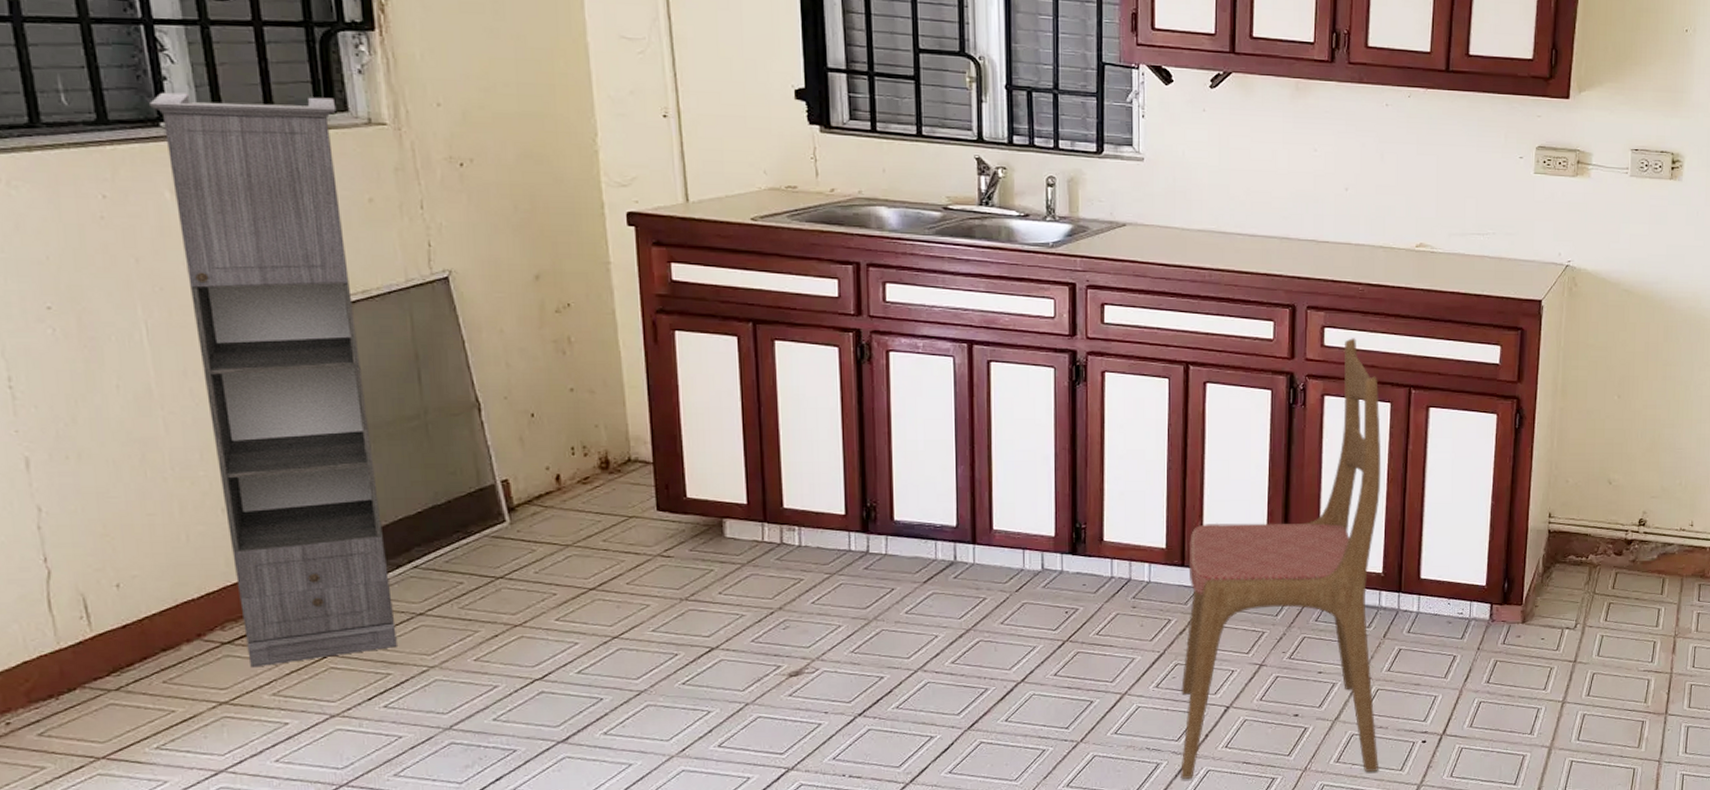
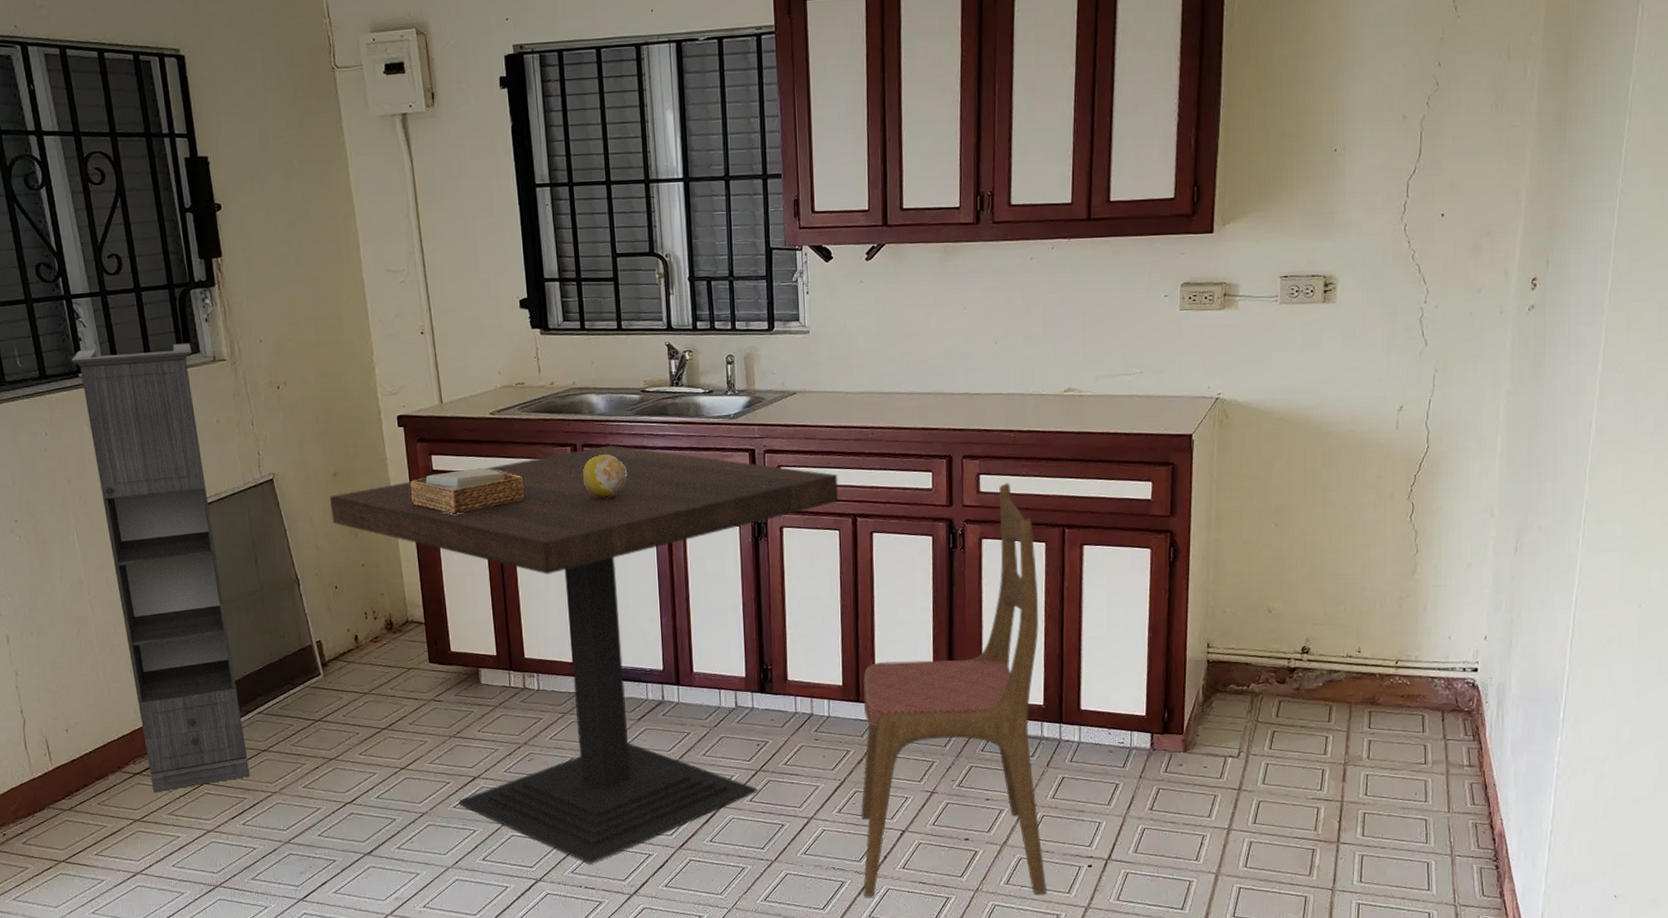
dining table: none [527,266,1170,749] -> present [329,445,839,864]
napkin holder: none [641,282,792,335] -> present [410,468,525,514]
fruit: none [866,276,921,327] -> present [582,453,627,498]

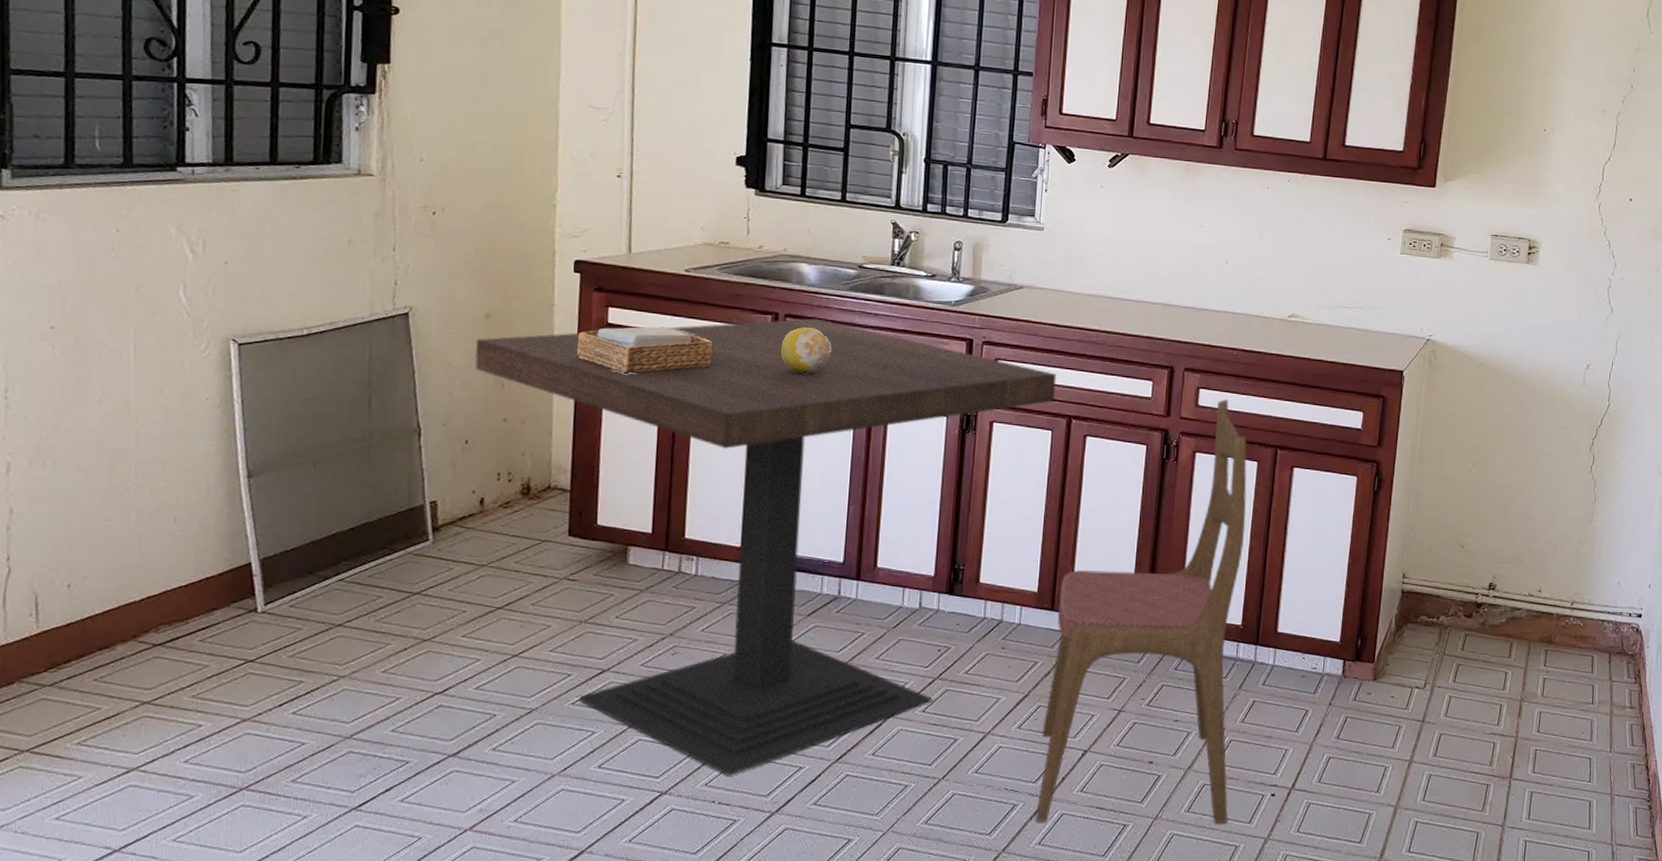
storage cabinet: present [72,343,250,793] -> none [171,141,332,670]

